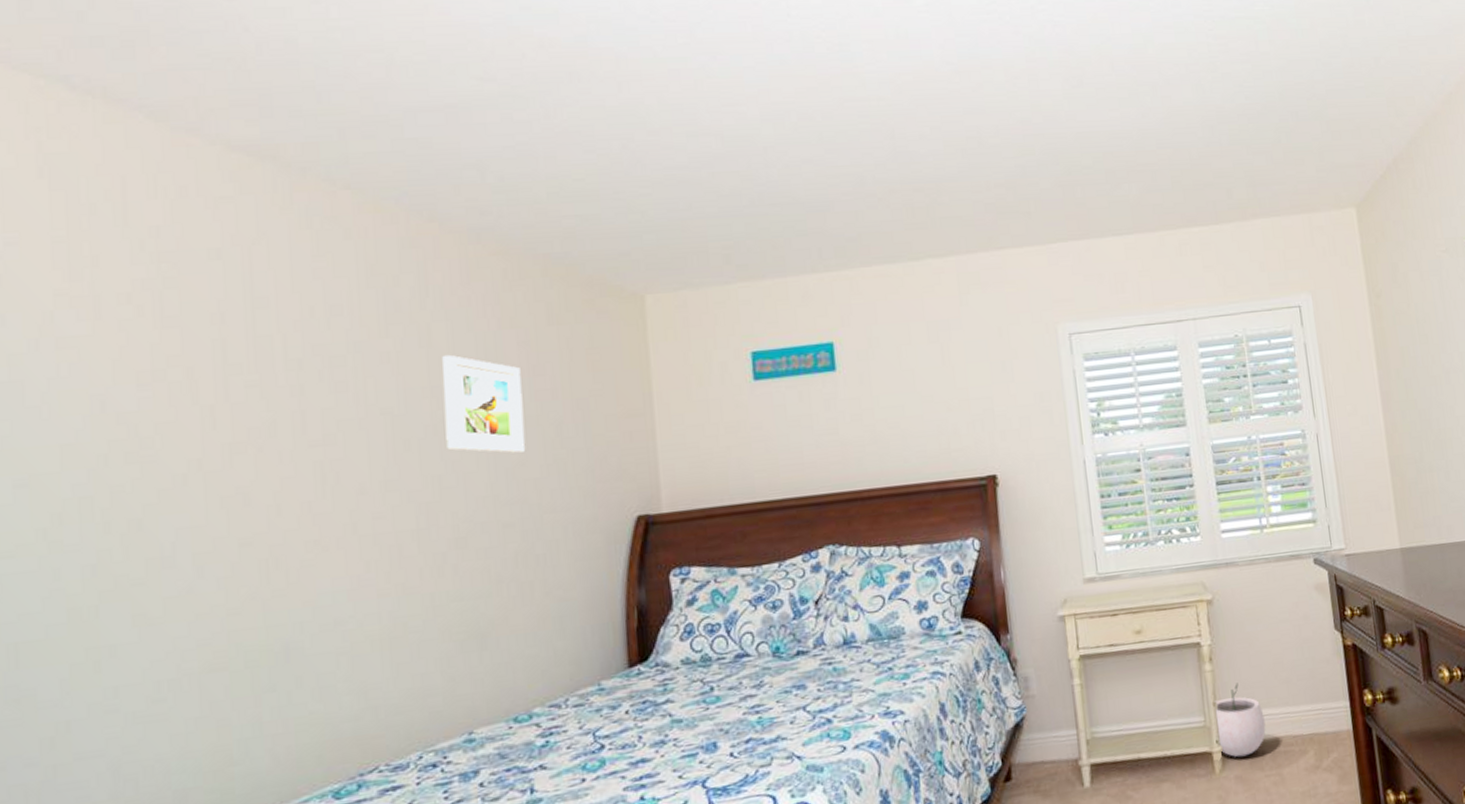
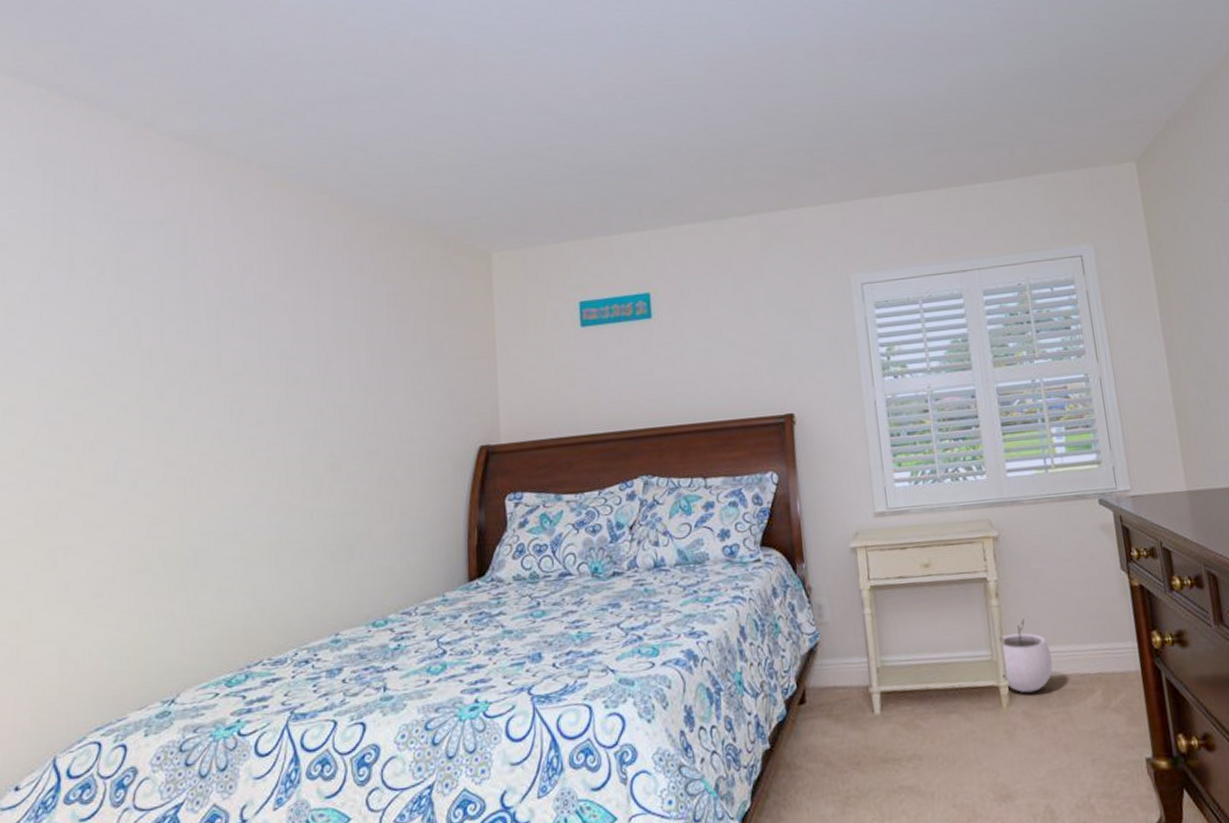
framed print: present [442,354,526,453] -> none [327,305,391,390]

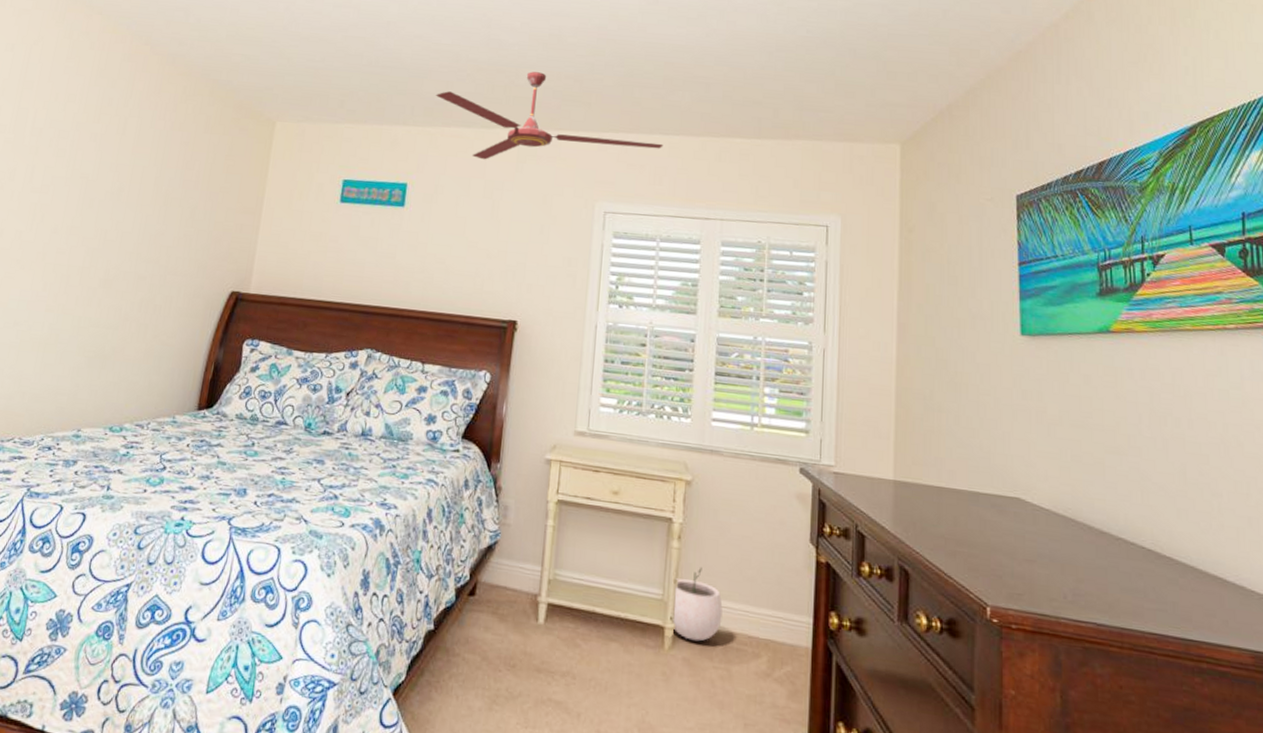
ceiling fan: none [661,150,908,253] -> present [435,71,663,160]

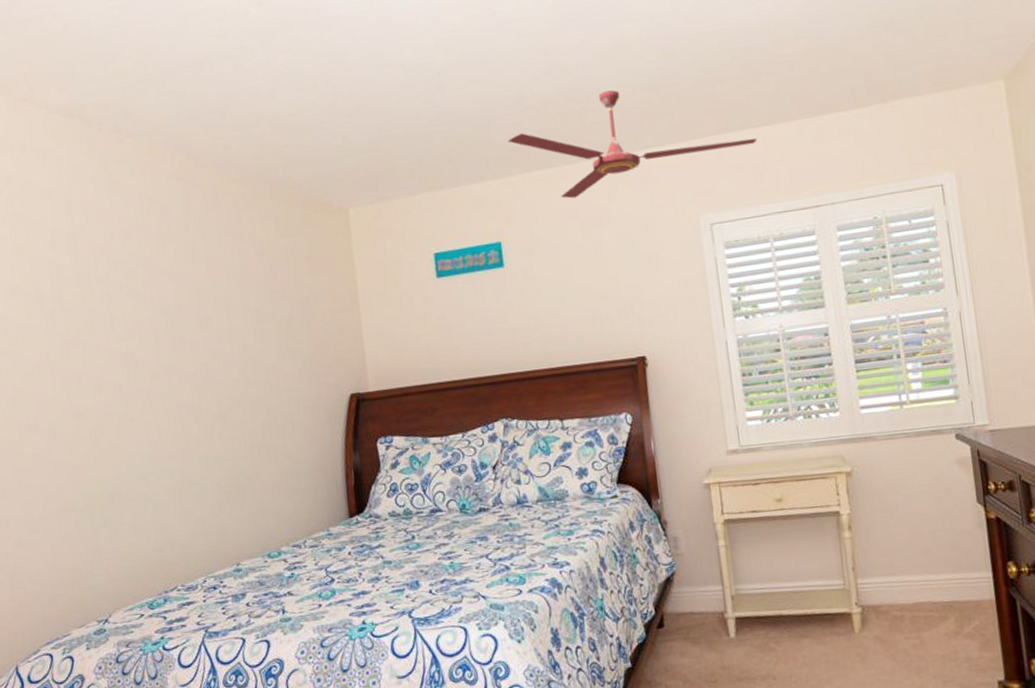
plant pot: present [672,567,723,642] -> none [853,550,905,620]

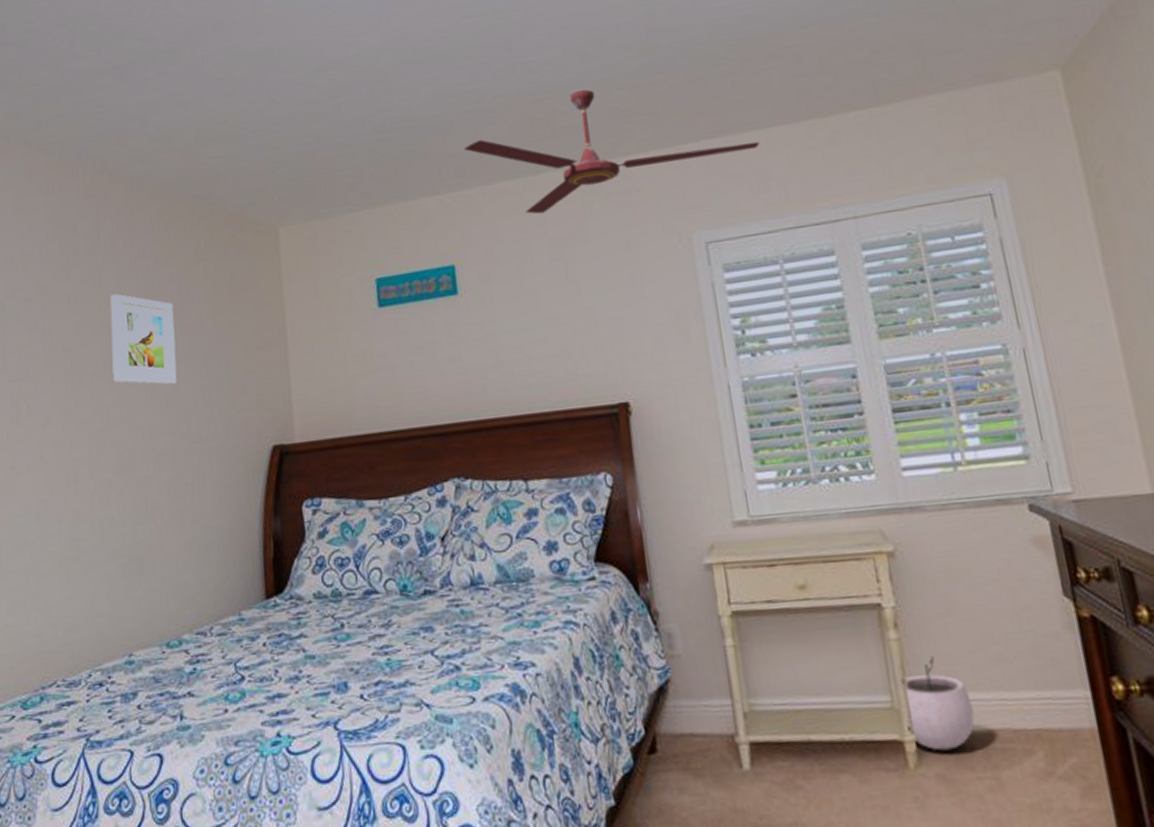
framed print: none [203,265,266,344] -> present [110,293,177,385]
plant pot: none [853,550,905,620] -> present [902,656,975,751]

